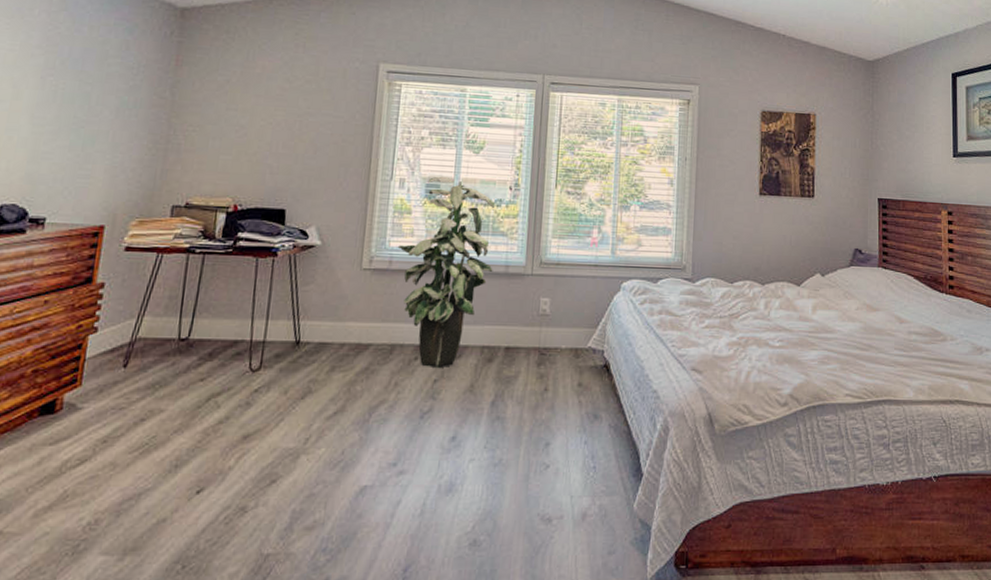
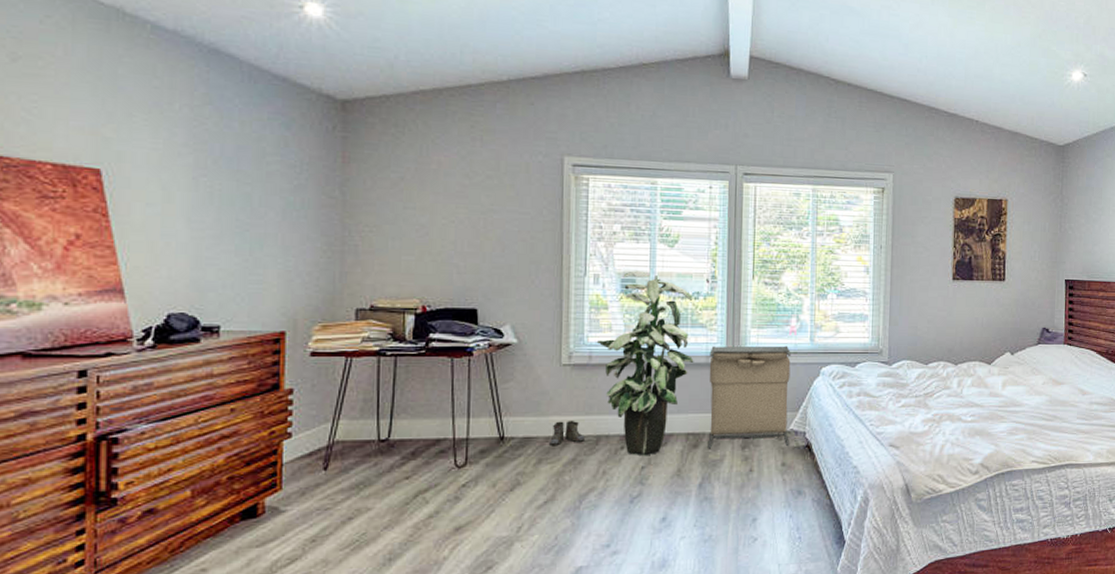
boots: none [343,326,379,354] -> present [548,420,584,447]
laundry hamper: none [502,256,592,364] -> present [708,346,791,449]

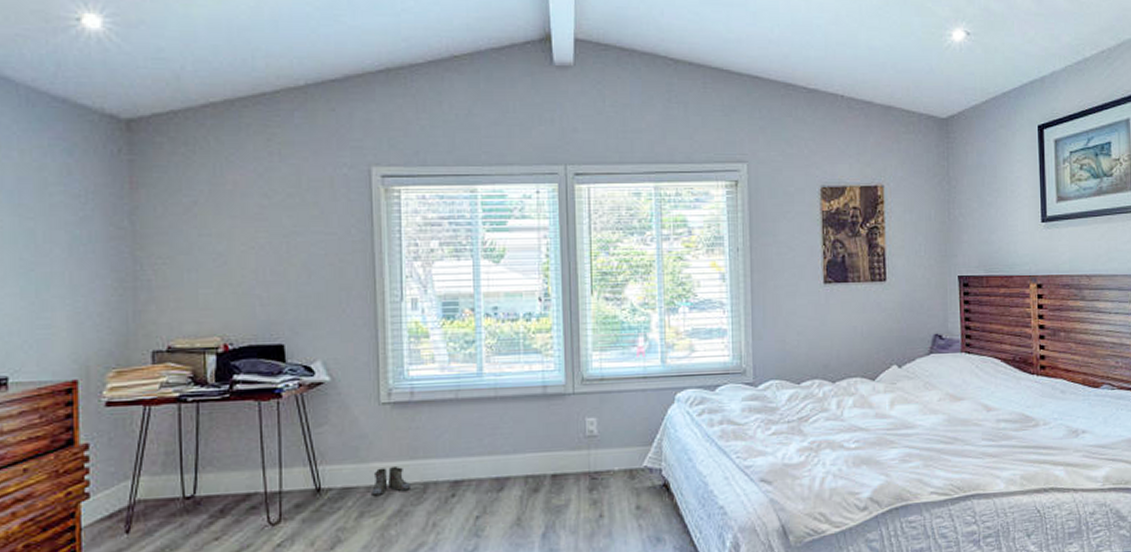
indoor plant: present [596,271,694,456] -> none [418,292,529,505]
laundry hamper: present [708,346,791,449] -> none [546,369,643,493]

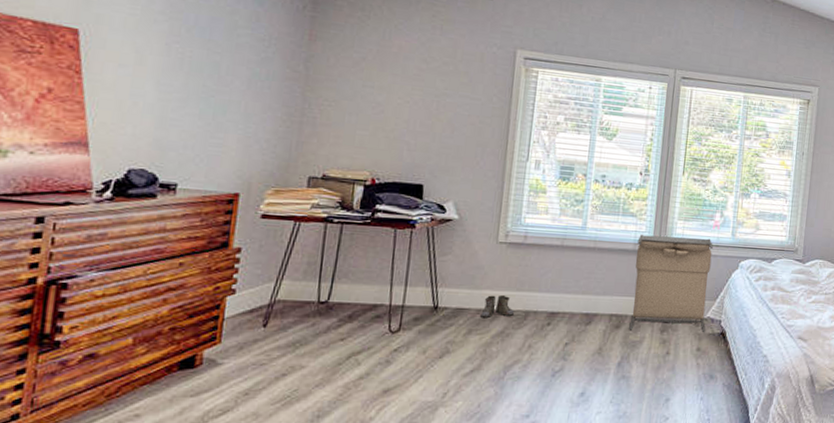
laundry hamper: none [546,369,643,493] -> present [629,235,713,332]

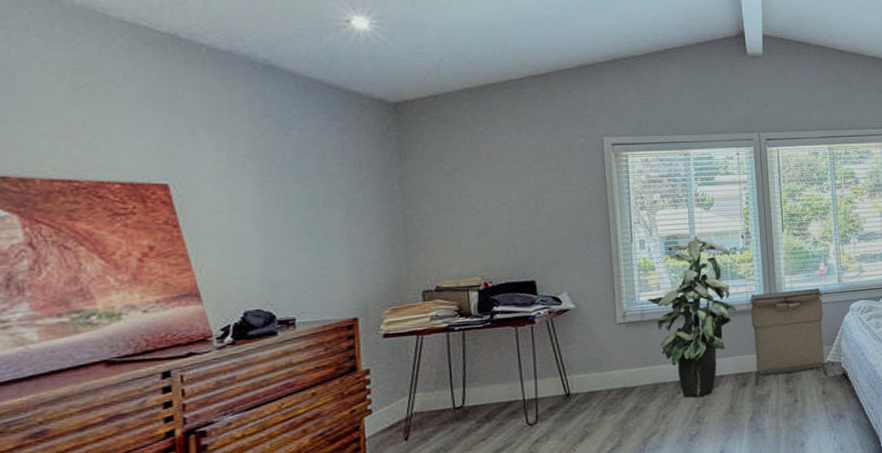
boots: present [479,294,514,319] -> none [611,372,644,398]
indoor plant: none [532,159,625,334] -> present [647,233,737,398]

